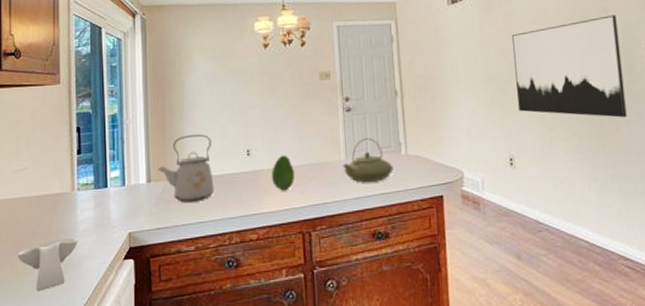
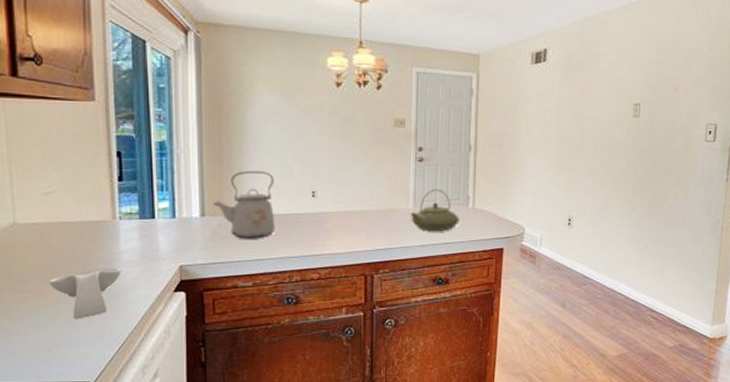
fruit: present [272,155,295,191] -> none [337,199,362,234]
wall art: present [511,15,627,118] -> none [583,93,684,190]

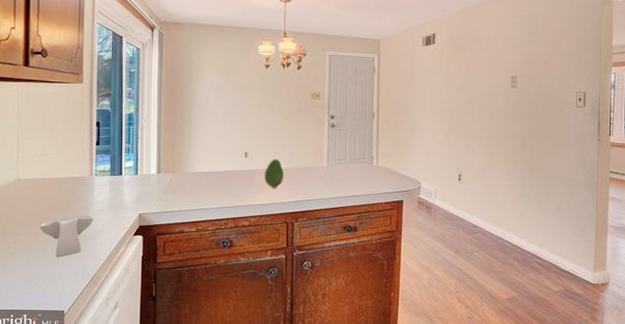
kettle: present [213,171,275,239] -> none [167,136,215,192]
fruit: none [337,199,362,234] -> present [265,159,285,188]
teapot: present [410,189,459,232] -> none [324,150,365,186]

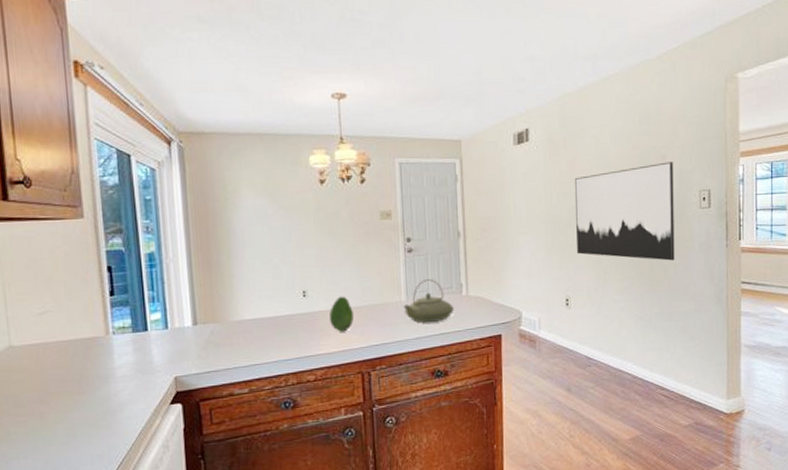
spoon rest: present [39,215,94,258] -> none [46,384,117,440]
teapot: none [324,150,365,186] -> present [403,279,454,323]
wall art: none [470,67,555,149] -> present [574,162,675,261]

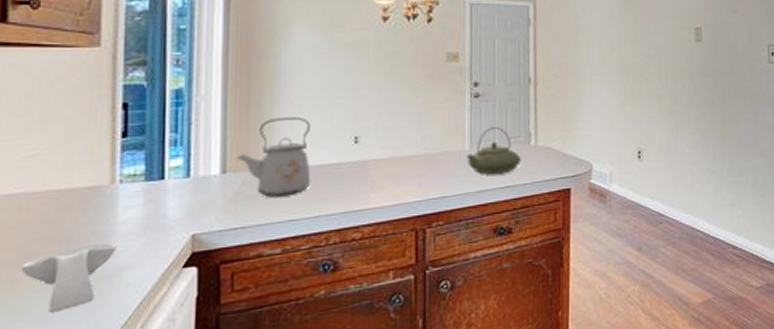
spoon rest: none [46,384,117,440] -> present [20,243,117,313]
kettle: none [205,274,268,345] -> present [237,117,311,197]
fruit: present [329,296,354,332] -> none [383,143,412,184]
wall art: present [574,162,675,261] -> none [648,16,746,114]

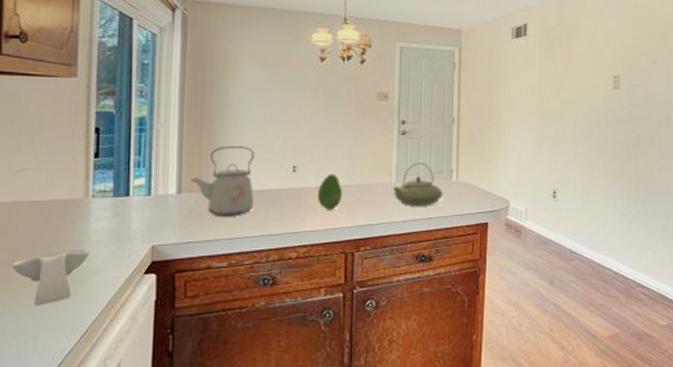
fruit: none [383,143,412,184] -> present [318,173,343,210]

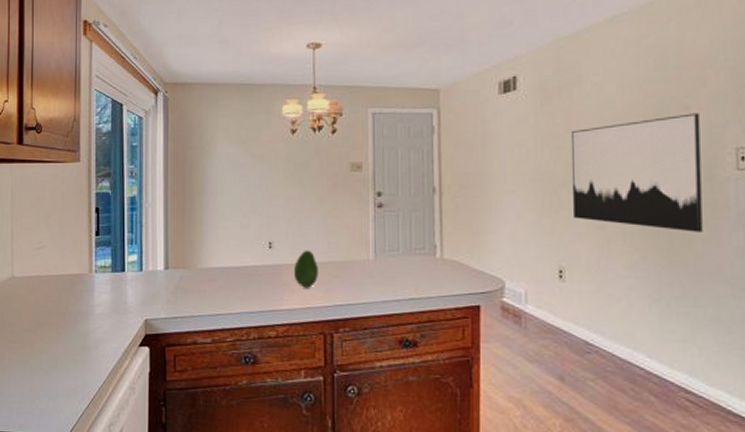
spoon rest: present [12,249,90,306] -> none [35,320,94,371]
kettle: present [191,146,254,216] -> none [176,222,233,293]
teapot: present [392,163,443,207] -> none [370,238,426,286]
wall art: none [567,65,662,161] -> present [570,113,703,232]

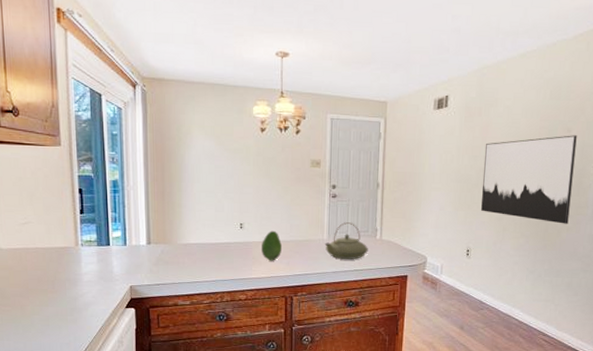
teapot: none [370,238,426,286] -> present [324,222,368,260]

